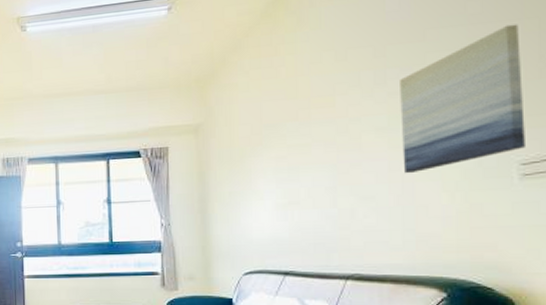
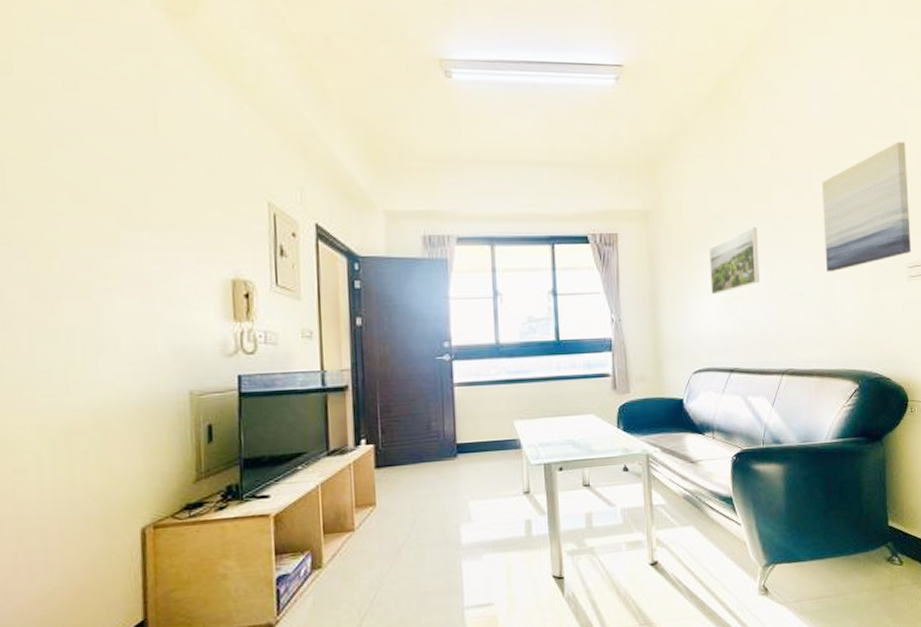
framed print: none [263,131,320,200] -> present [710,226,759,295]

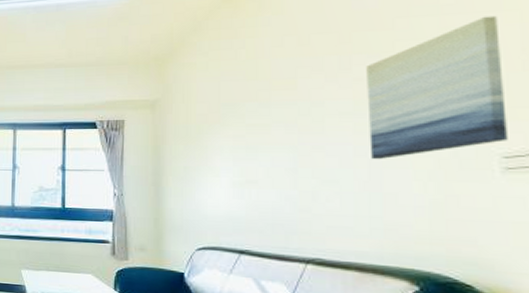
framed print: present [710,226,759,295] -> none [220,113,279,178]

